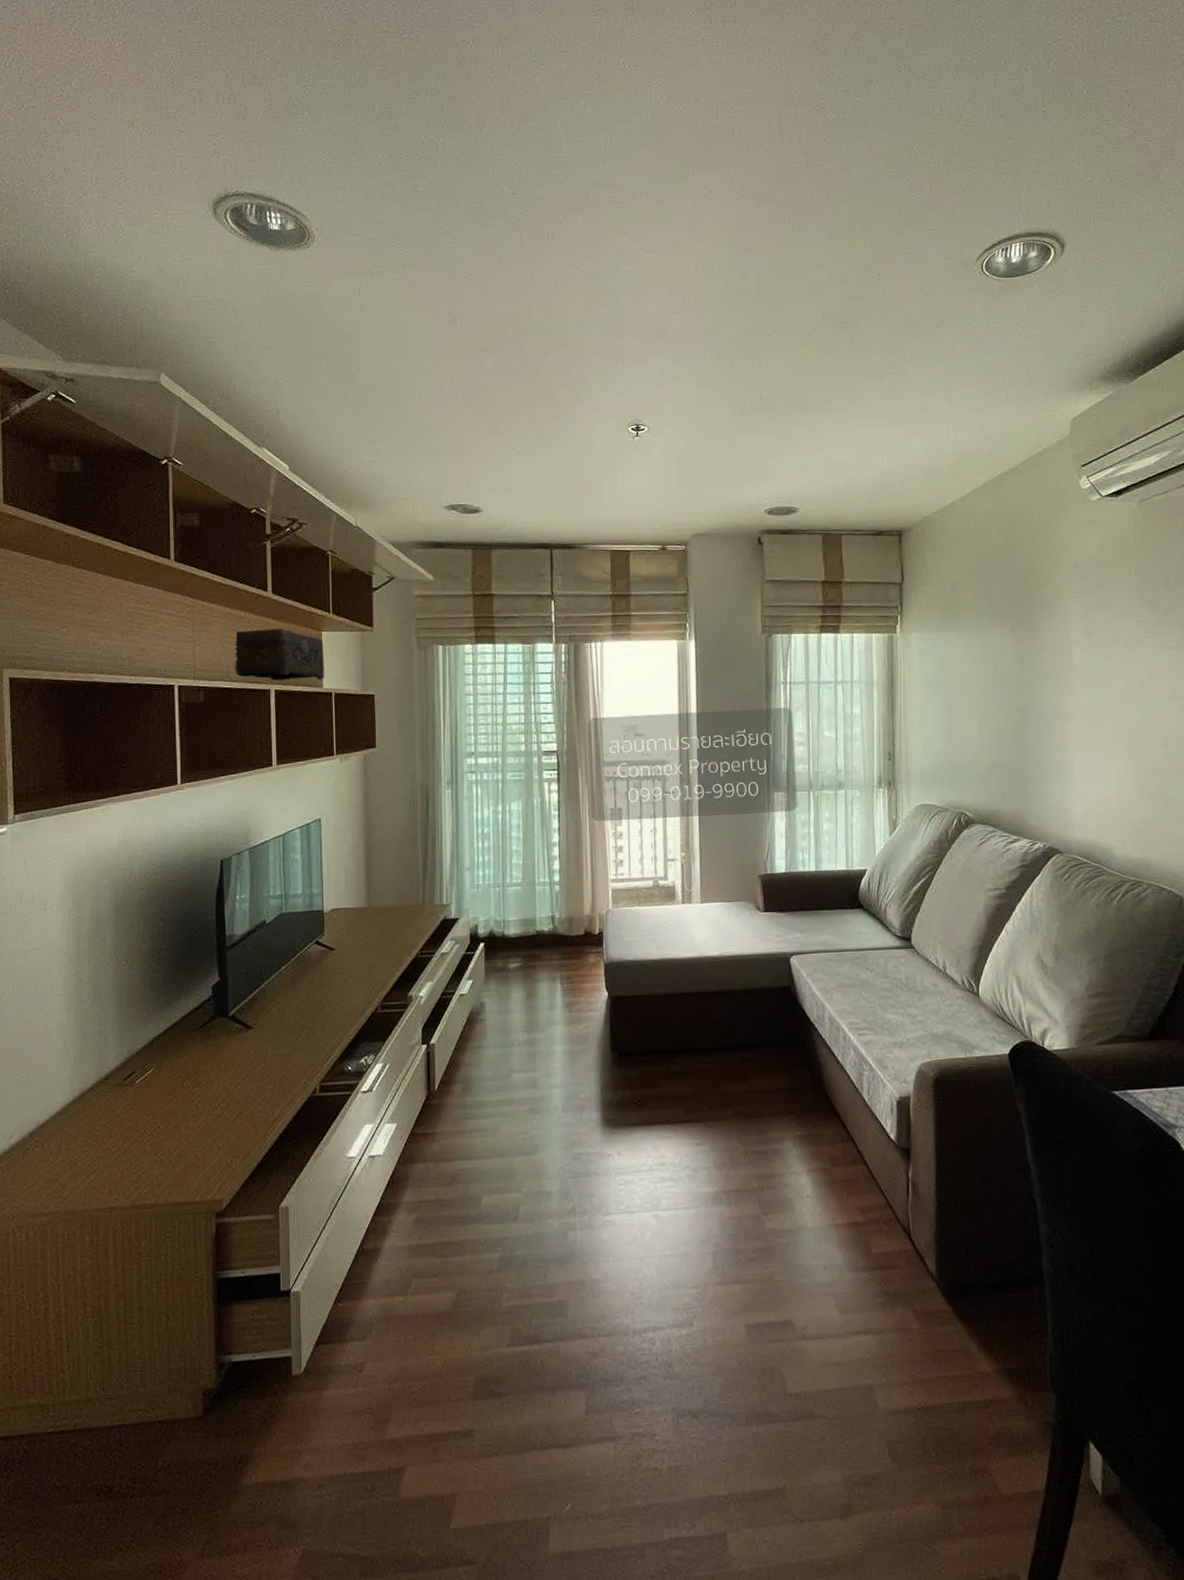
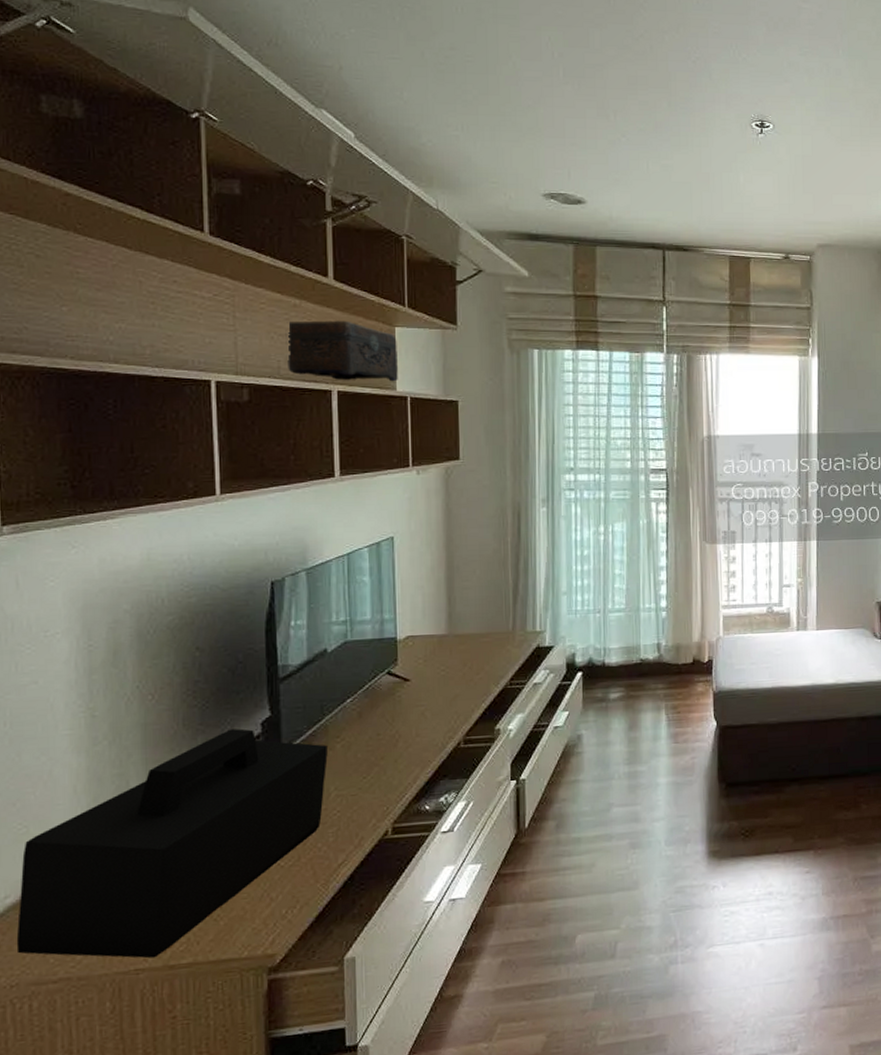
speaker: none [18,992,266,1198] -> present [16,728,328,959]

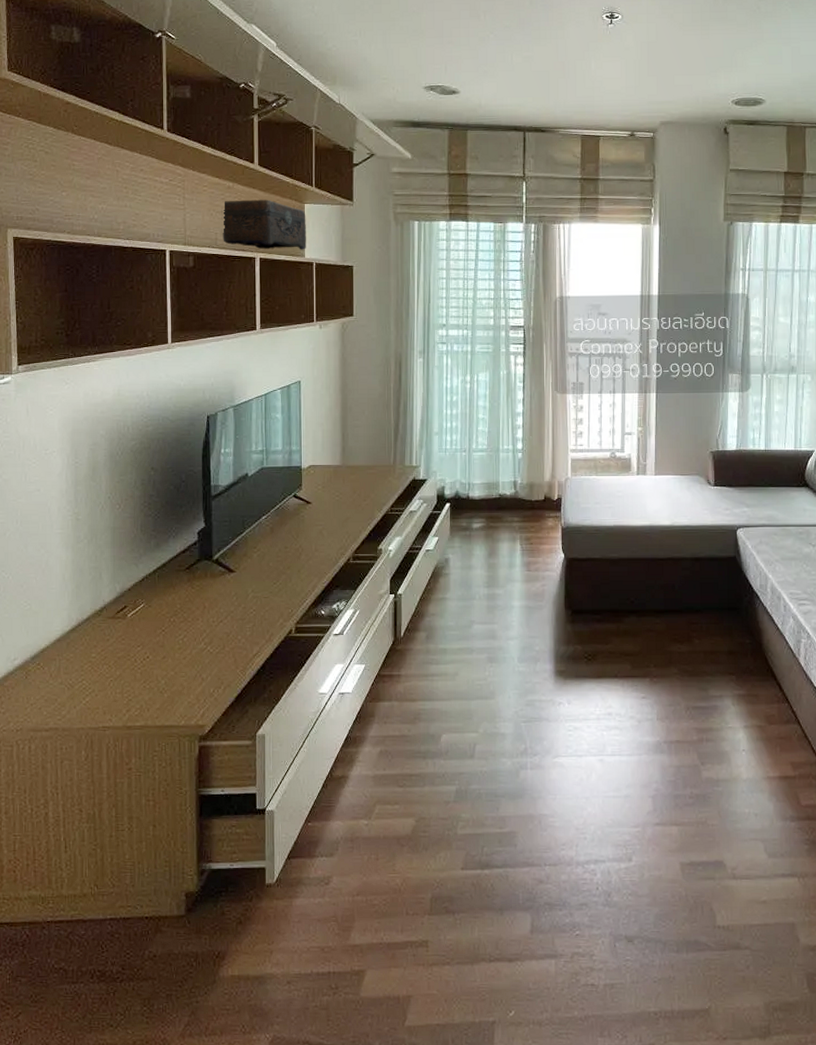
speaker: present [16,728,328,959] -> none [21,536,247,719]

